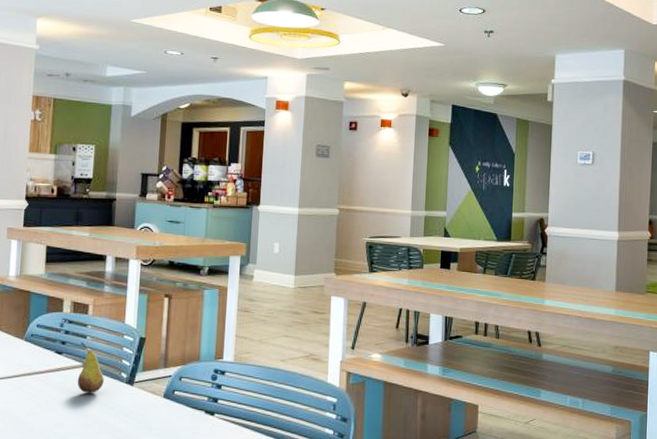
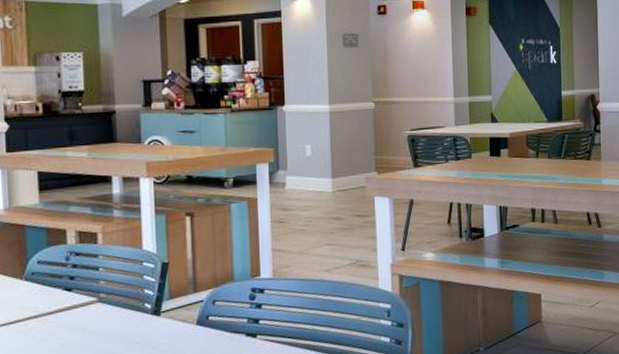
fruit: present [77,342,104,393] -> none [93,275,125,330]

